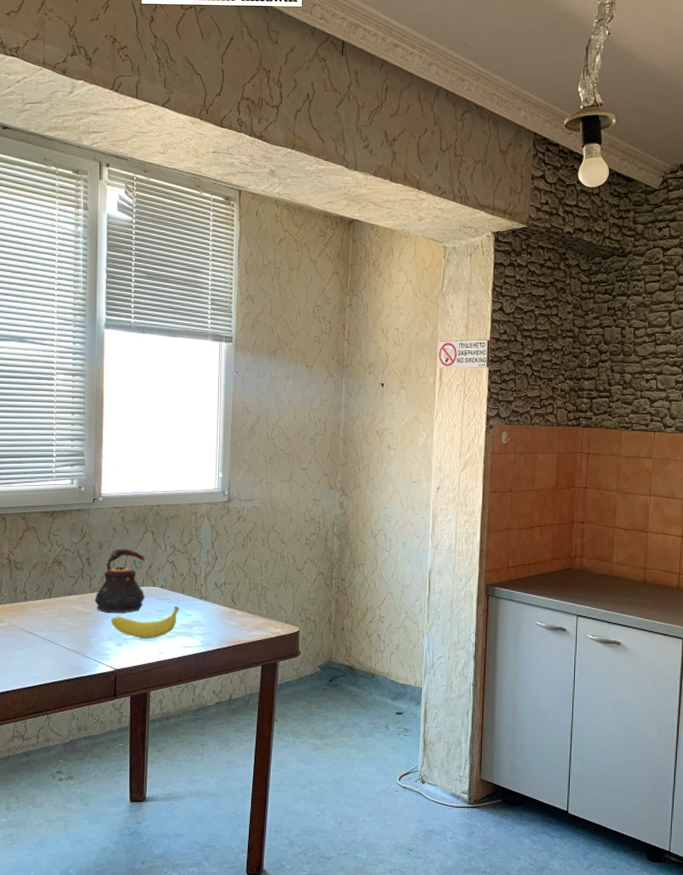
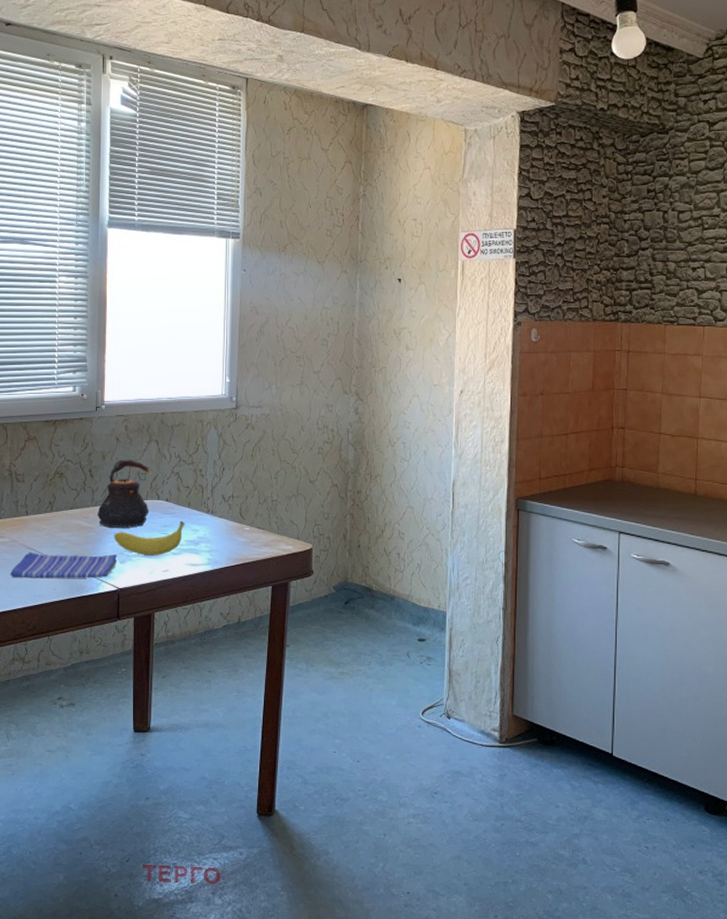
dish towel: none [10,636,114,661] -> present [10,552,117,579]

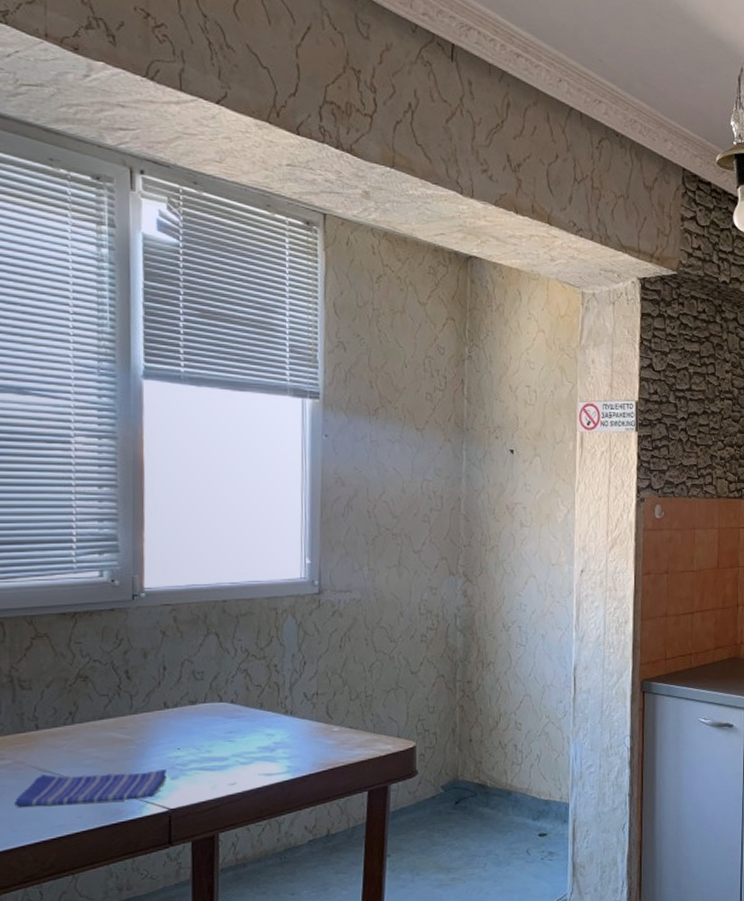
teapot: present [97,459,153,528] -> none [138,656,213,739]
fruit: present [114,520,185,556] -> none [162,724,257,768]

